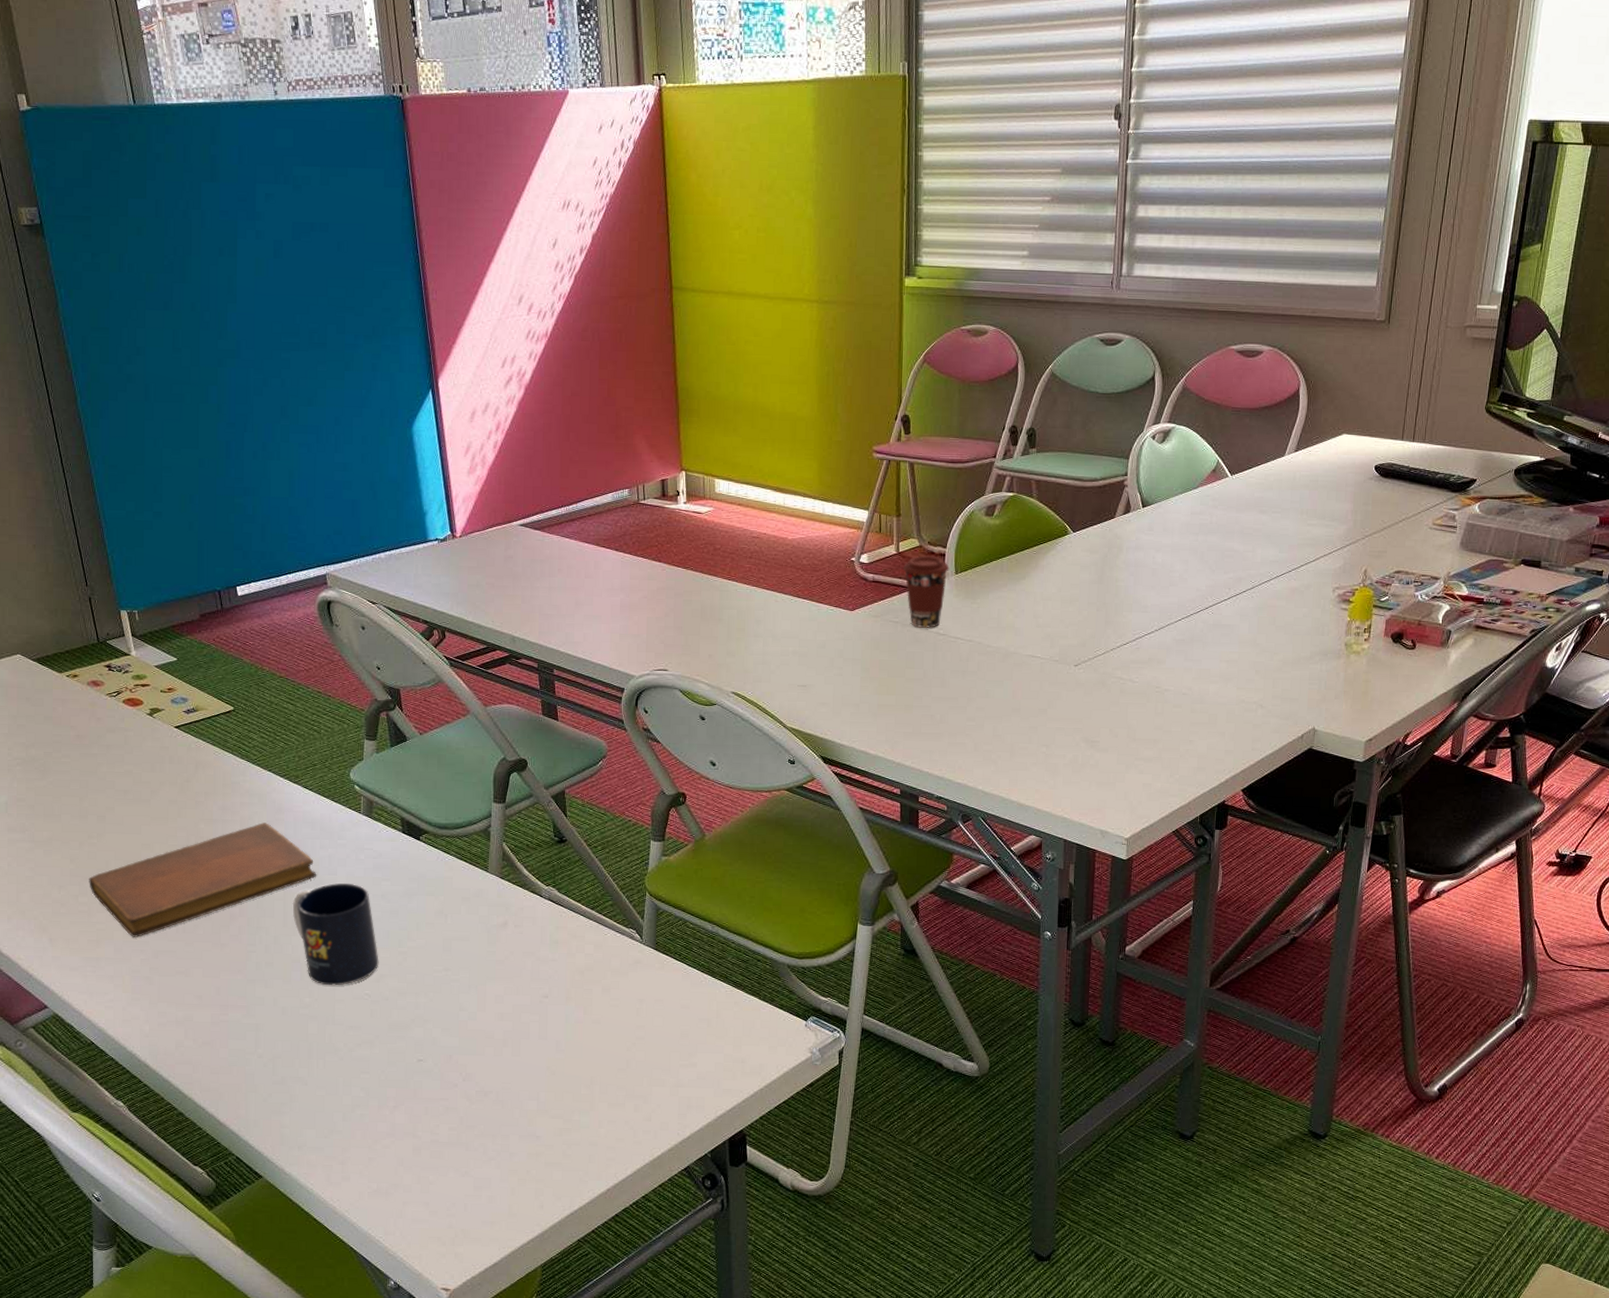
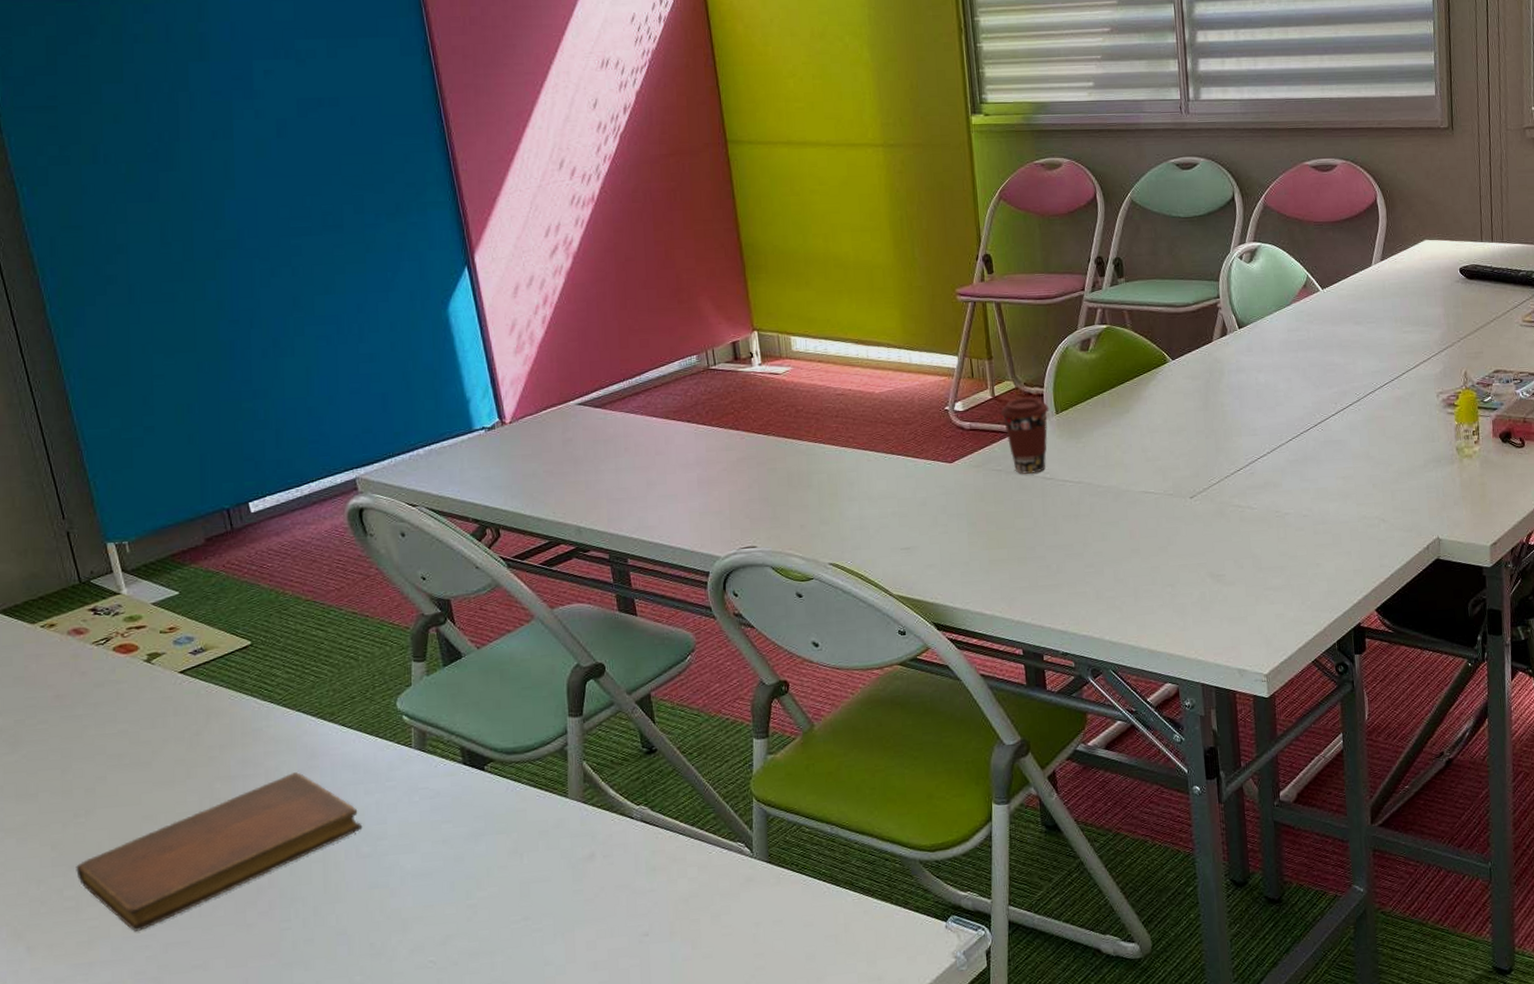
mug: present [292,883,379,986] -> none [334,831,444,958]

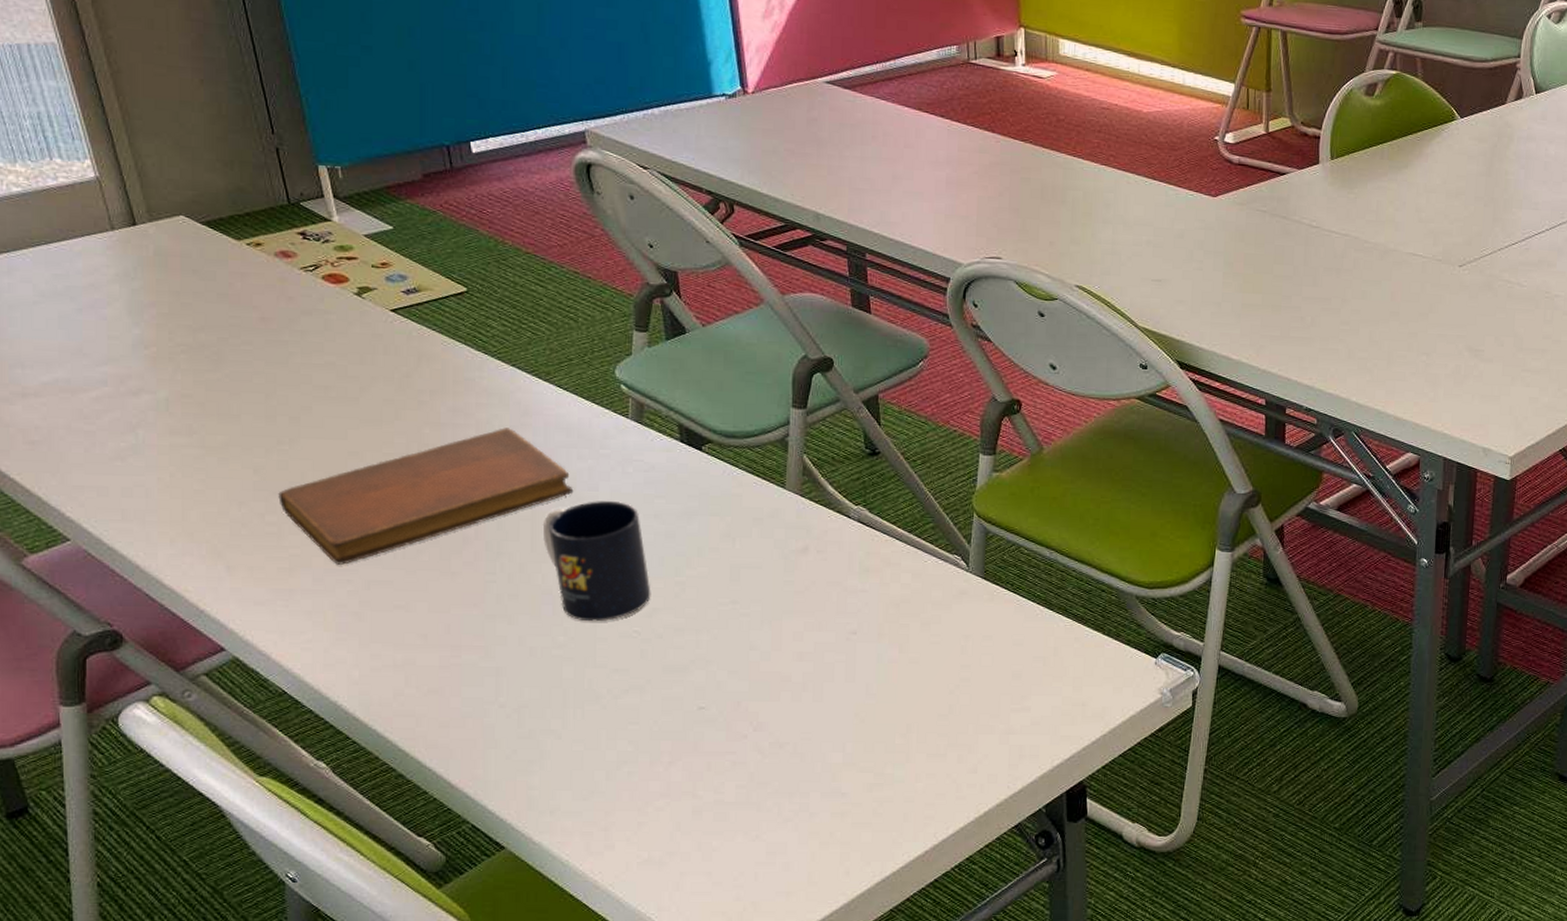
mug: none [334,831,444,958] -> present [542,501,651,622]
coffee cup: present [1000,397,1049,474] -> none [1272,137,1325,219]

